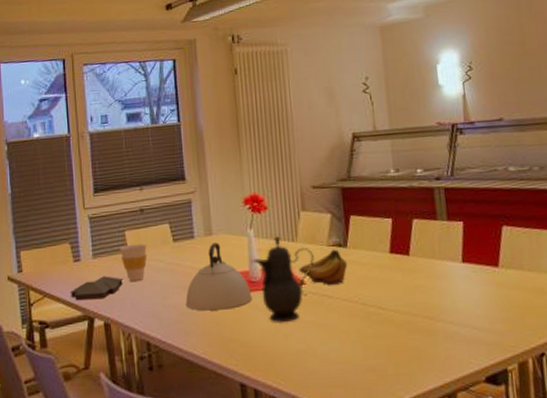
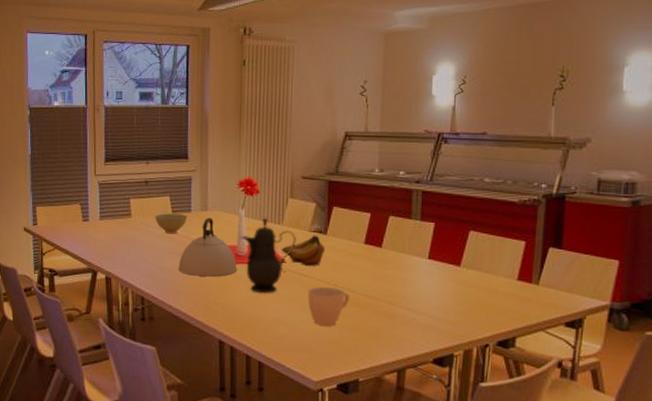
papers: present [70,276,123,300] -> none [77,236,125,256]
cup: present [120,243,147,281] -> none [124,211,148,244]
bowl: none [153,242,191,266] -> present [154,213,188,234]
cup: none [334,307,382,353] -> present [307,287,349,326]

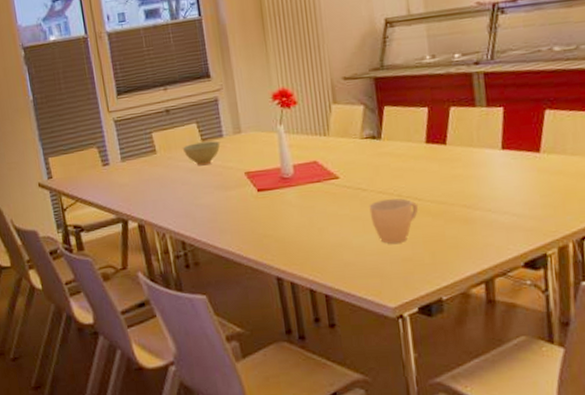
kettle: present [178,217,238,277] -> none [217,140,286,209]
coffeepot: present [241,217,296,294] -> none [284,130,347,218]
fruit: present [281,235,326,266] -> none [331,141,383,178]

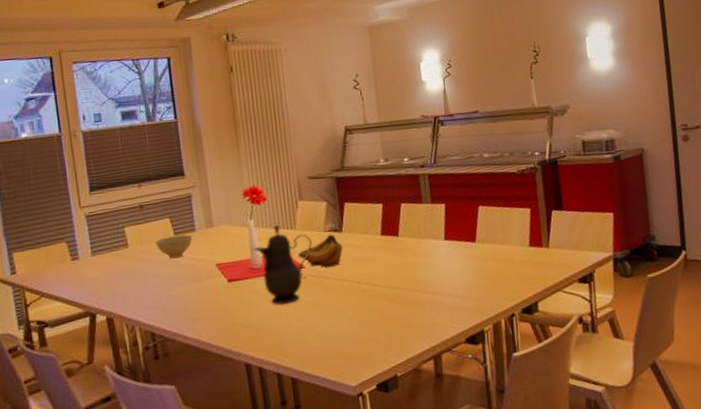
coffeepot: none [284,130,347,218] -> present [253,224,312,305]
fruit: none [331,141,383,178] -> present [297,234,344,267]
cup: present [369,198,418,244] -> none [332,285,375,327]

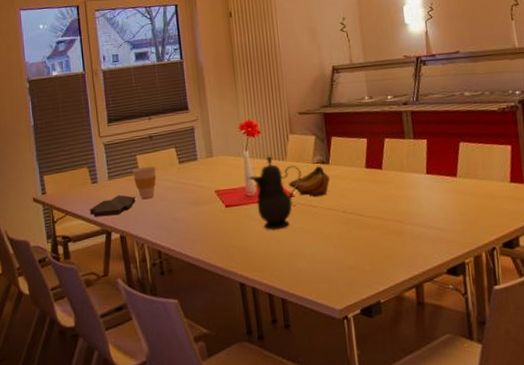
papers: none [68,272,125,297] -> present [89,195,136,217]
cup: none [120,238,149,276] -> present [132,166,157,199]
bowl: present [154,234,193,259] -> none [162,163,195,185]

